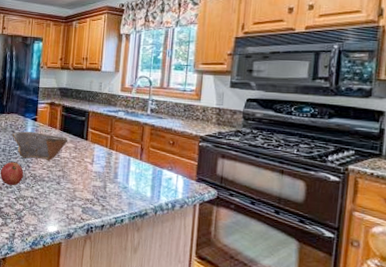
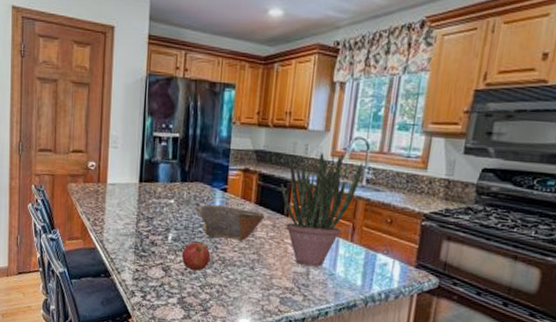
potted plant: none [80,89,148,181] -> present [280,153,364,267]

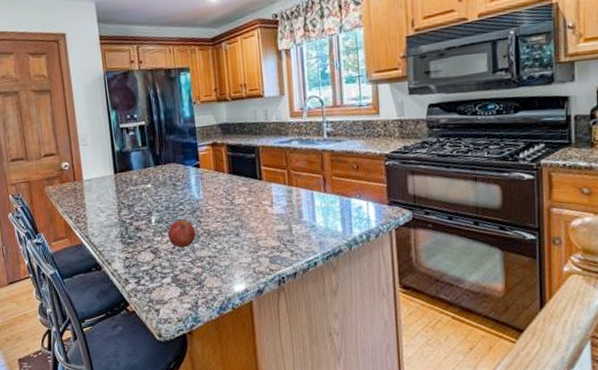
bowl: present [196,204,266,241] -> none [174,180,241,214]
potted plant: present [280,153,364,267] -> none [249,113,322,223]

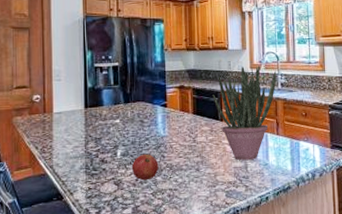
potted plant: none [249,113,322,223] -> present [213,65,277,160]

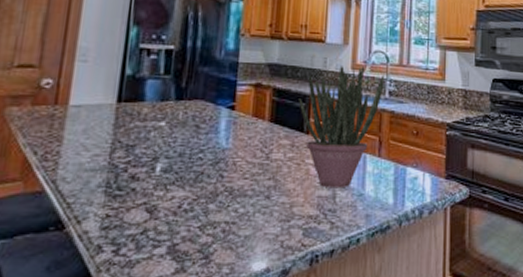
fruit: present [131,154,159,181] -> none [173,171,214,208]

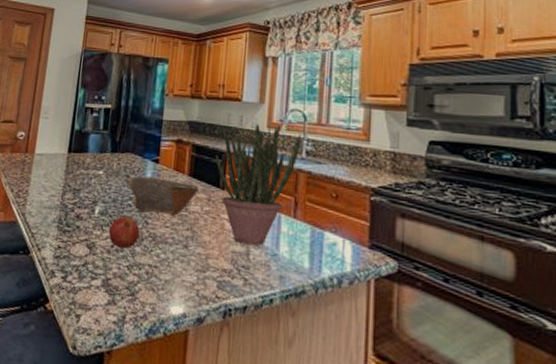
fruit: none [173,171,214,208] -> present [108,216,140,249]
bowl: none [195,125,282,166] -> present [126,176,200,216]

